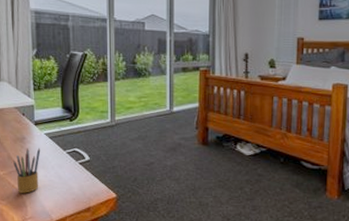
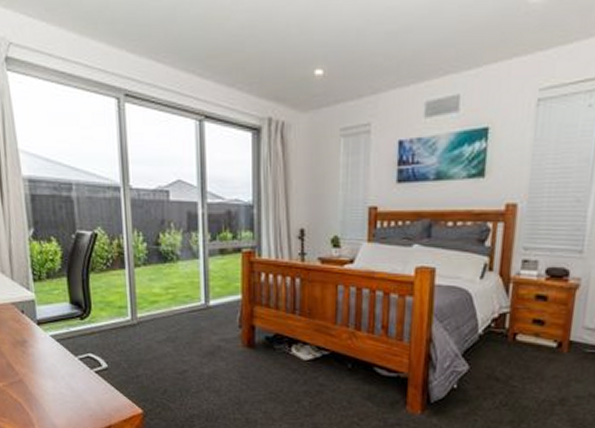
pencil box: present [13,148,41,193] -> none [14,353,47,409]

